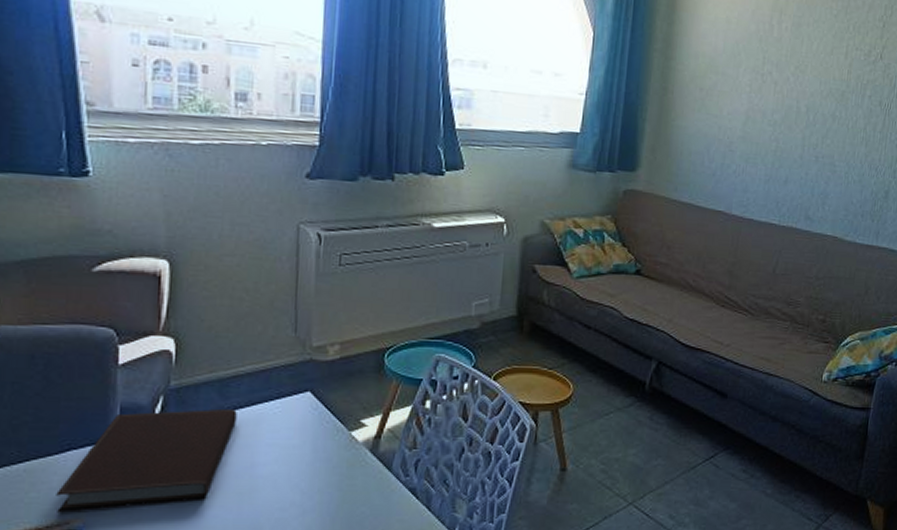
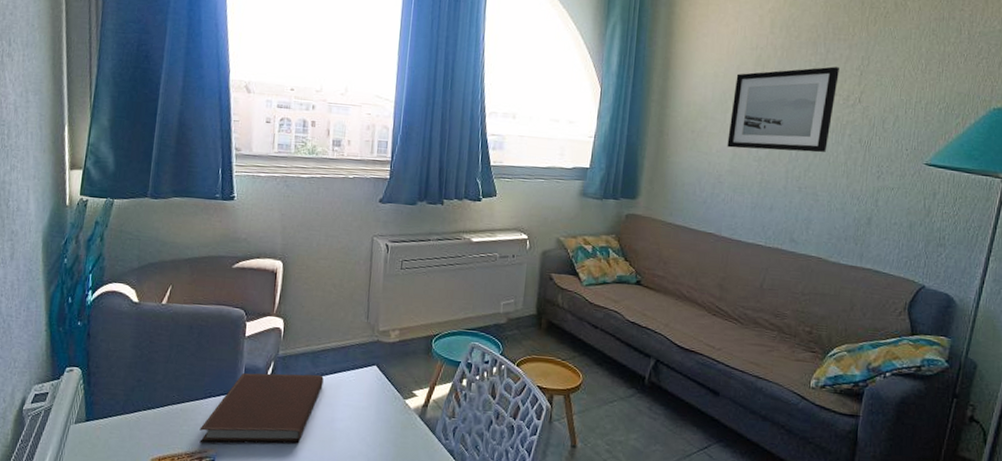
wall art: none [739,15,862,117] -> present [727,66,839,153]

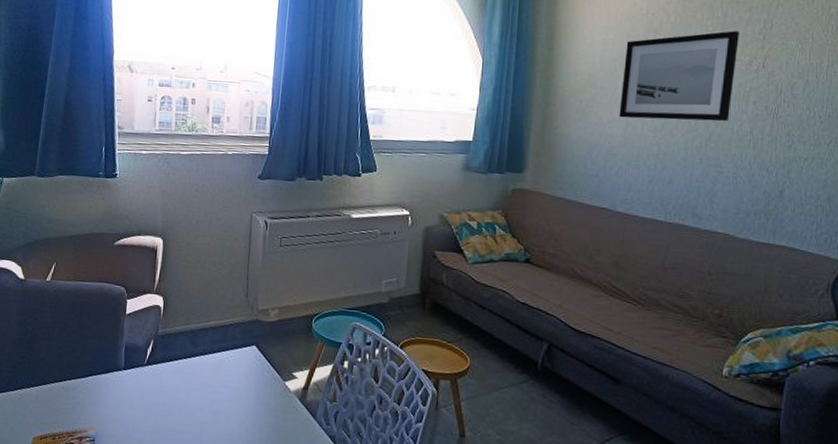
notebook: present [199,372,324,444] -> none [80,351,203,426]

